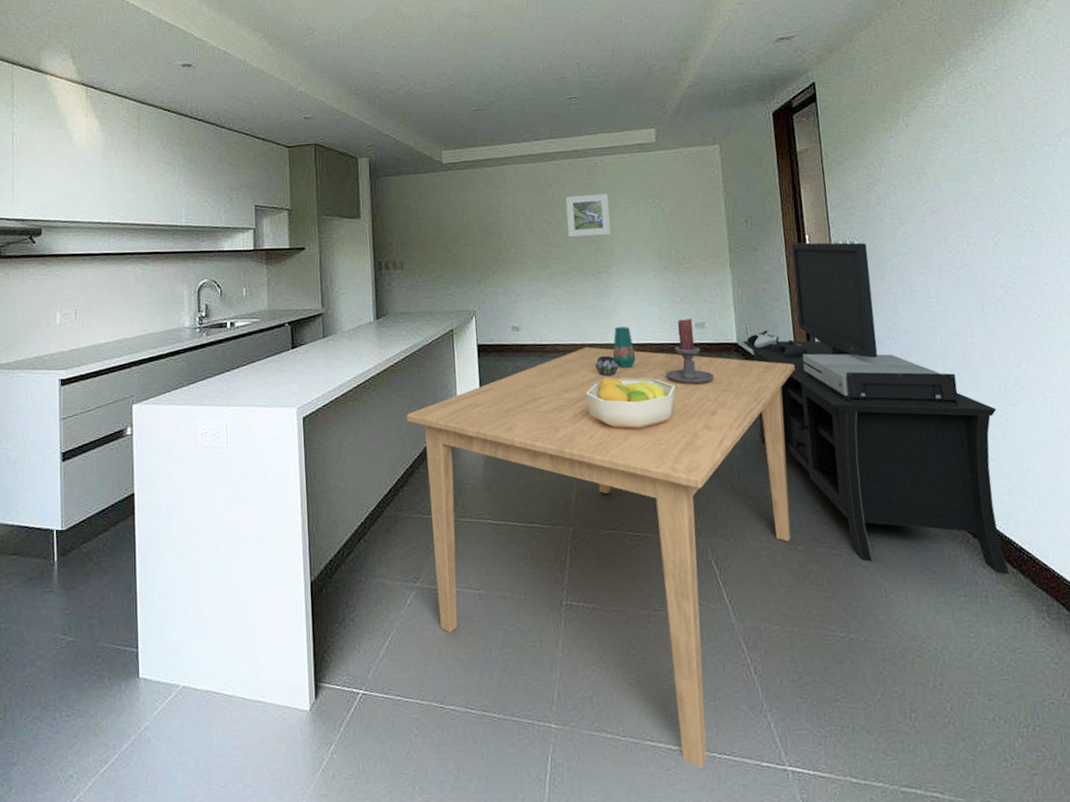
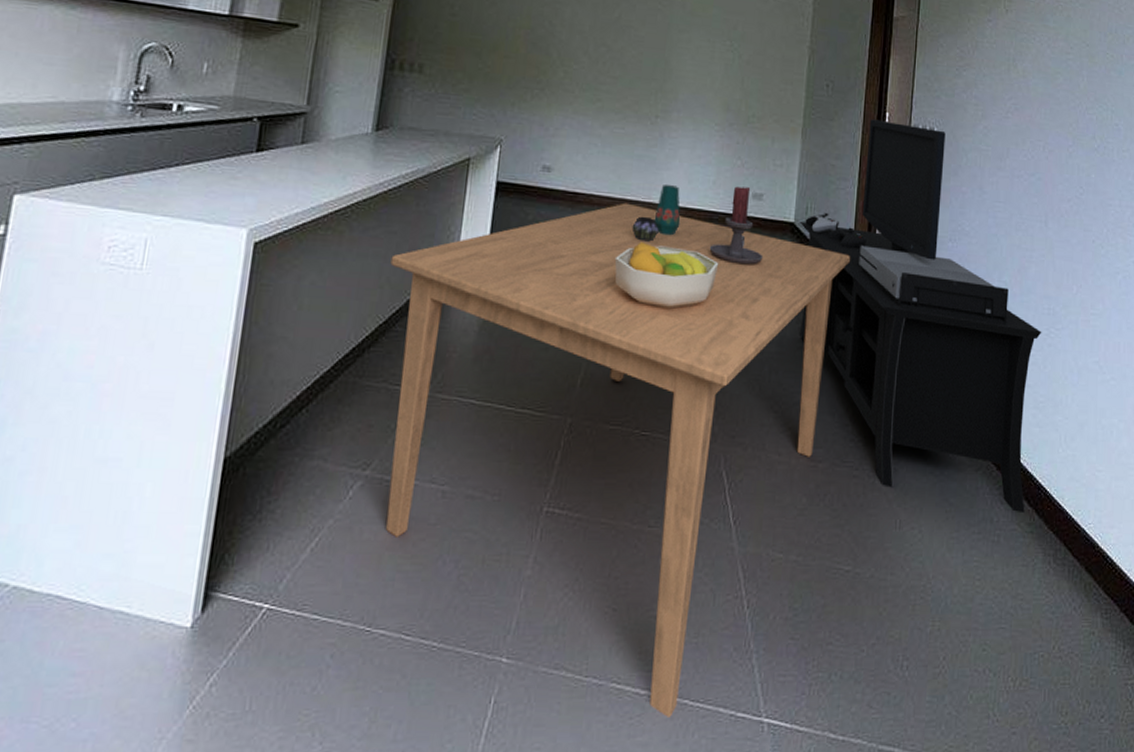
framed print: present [565,193,611,237] -> none [629,20,683,75]

